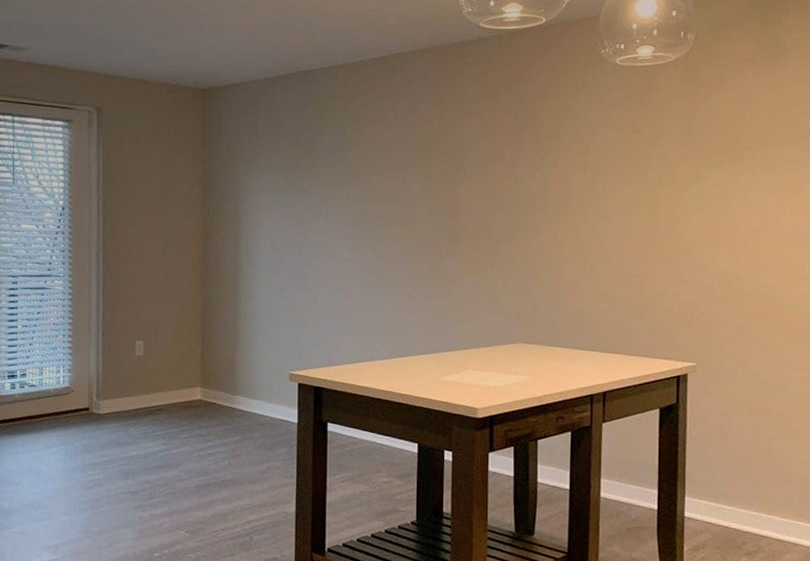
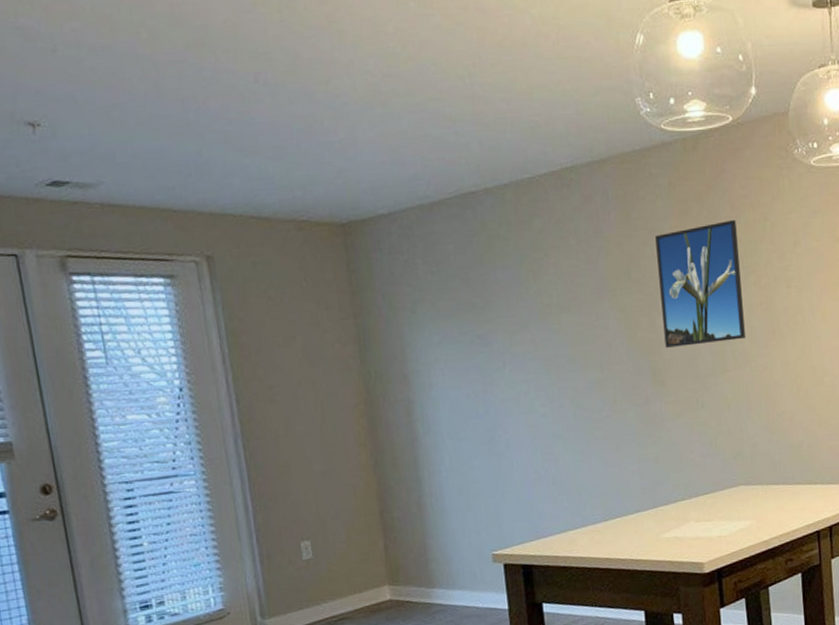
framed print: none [463,107,540,213] -> present [655,220,745,348]

